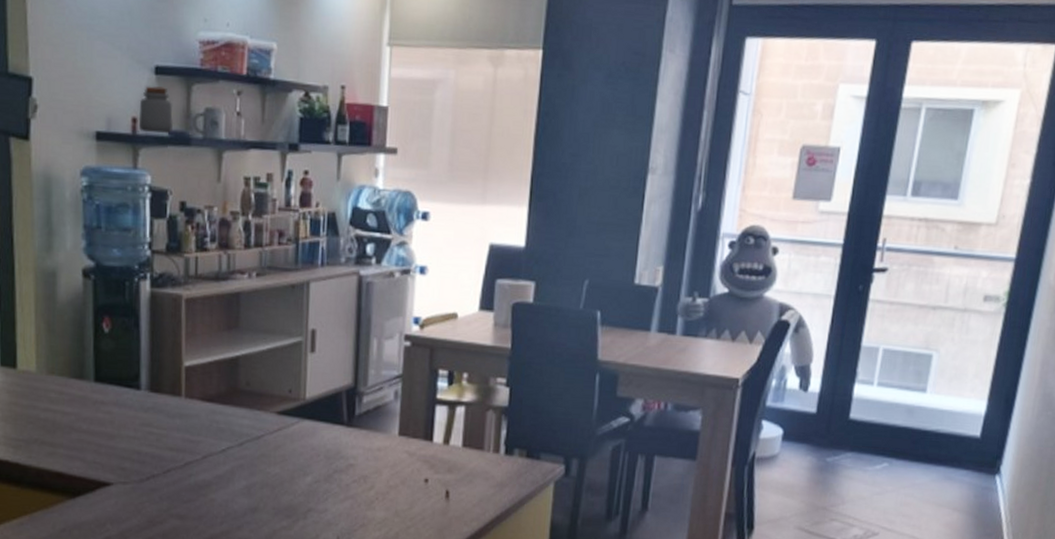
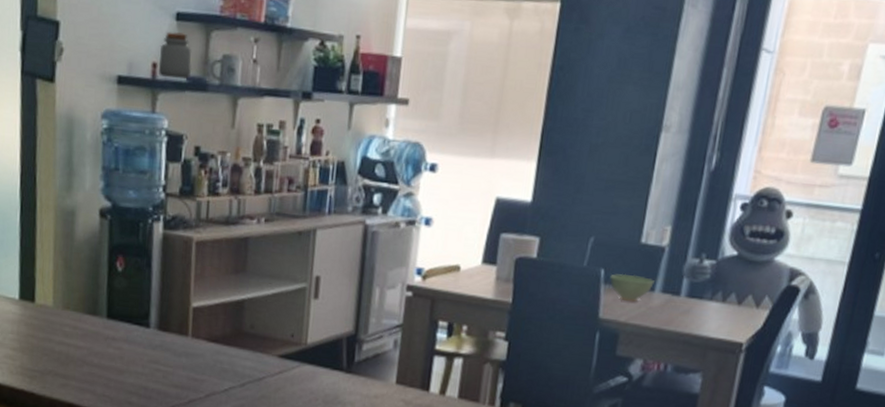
bowl: none [606,315,650,343] -> present [610,273,655,302]

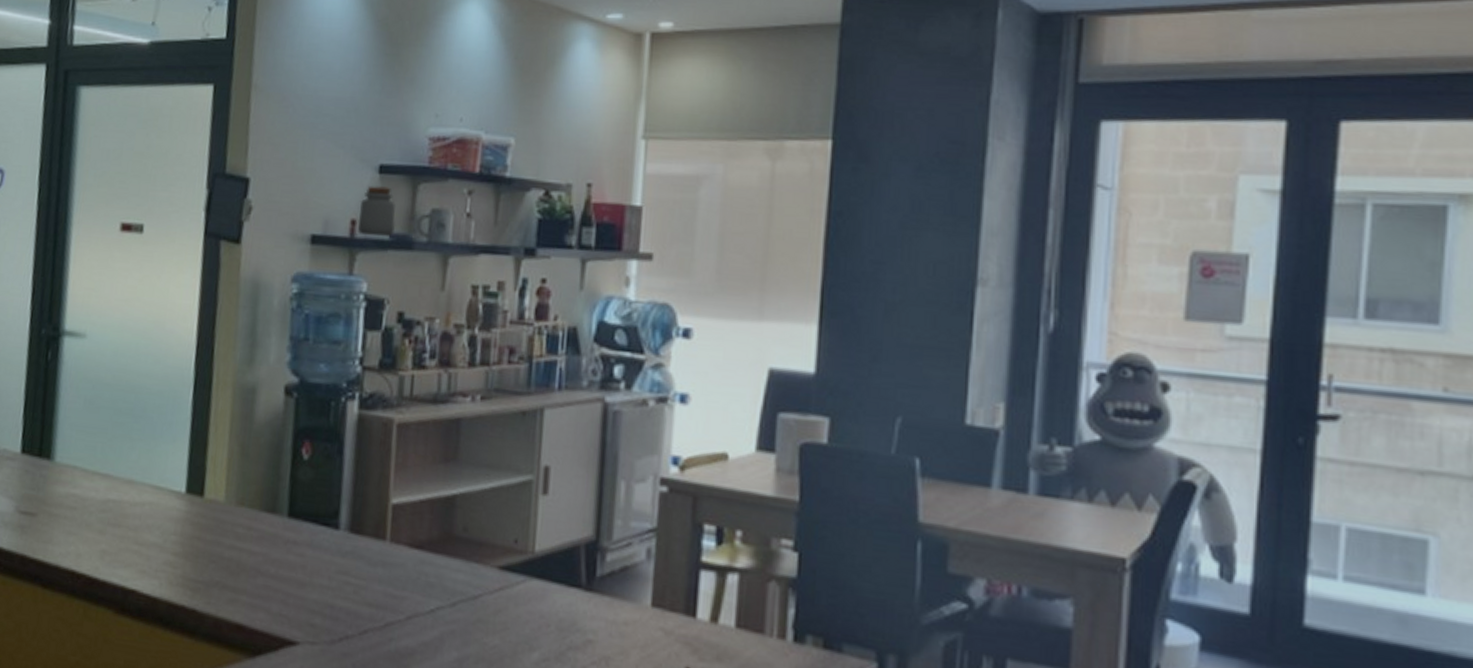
bowl: present [610,273,655,302] -> none [928,464,990,502]

